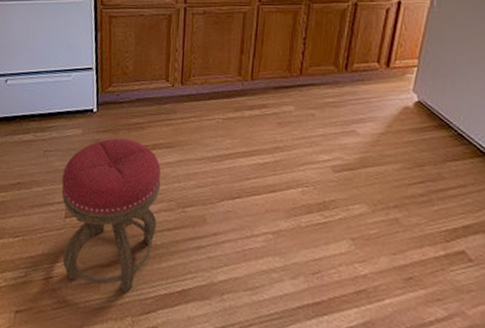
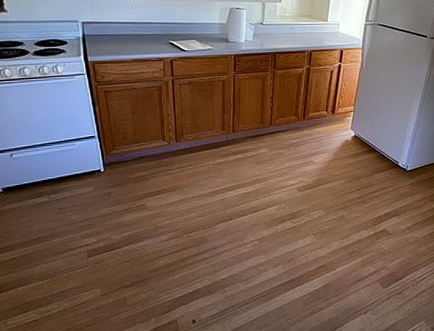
stool: present [61,138,161,293] -> none [80,189,168,303]

